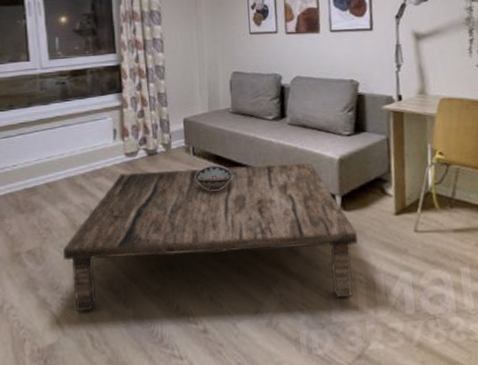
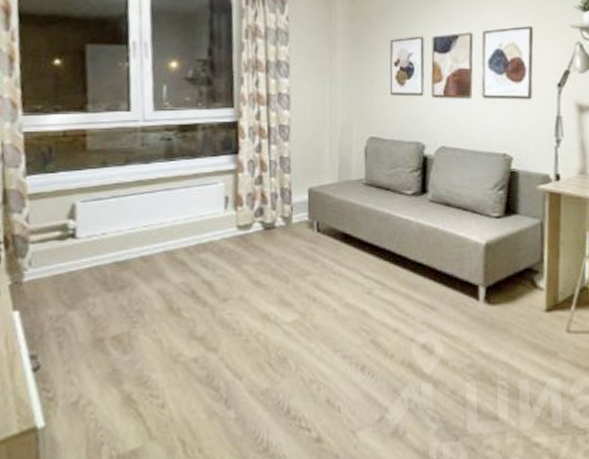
coffee table: present [62,162,358,312] -> none [154,246,502,412]
decorative bowl: present [195,165,233,191] -> none [318,245,362,275]

